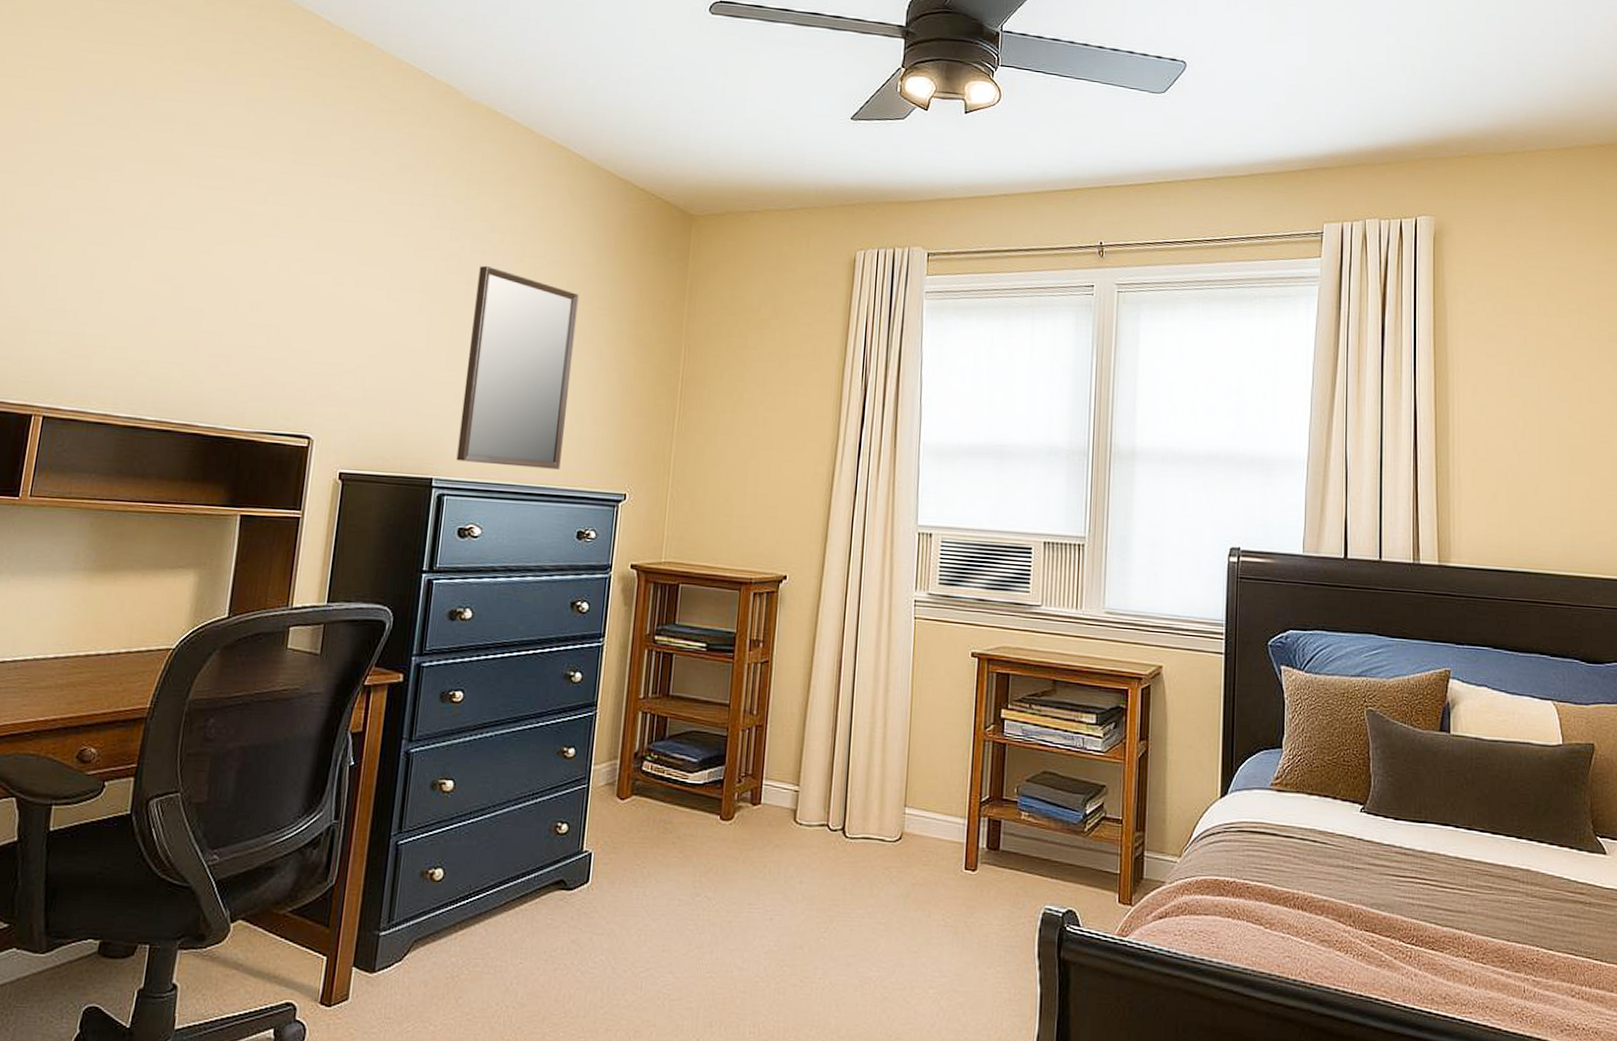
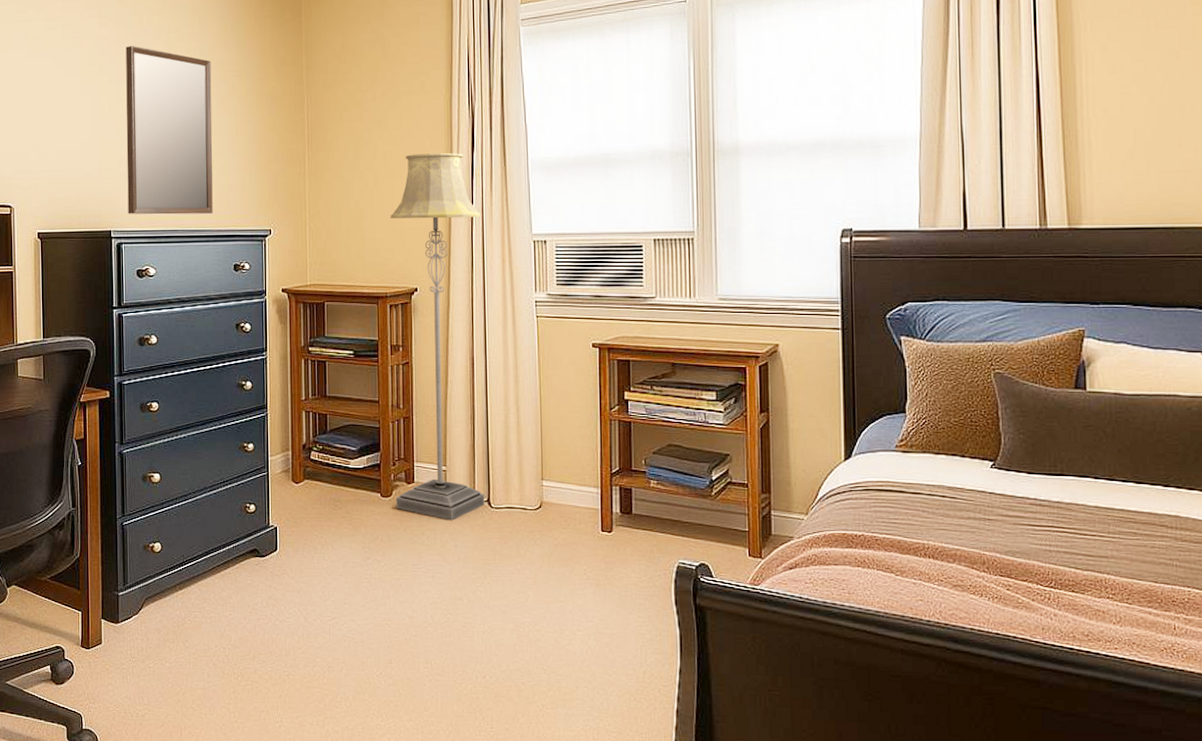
floor lamp: none [736,424,865,852] -> present [390,153,485,521]

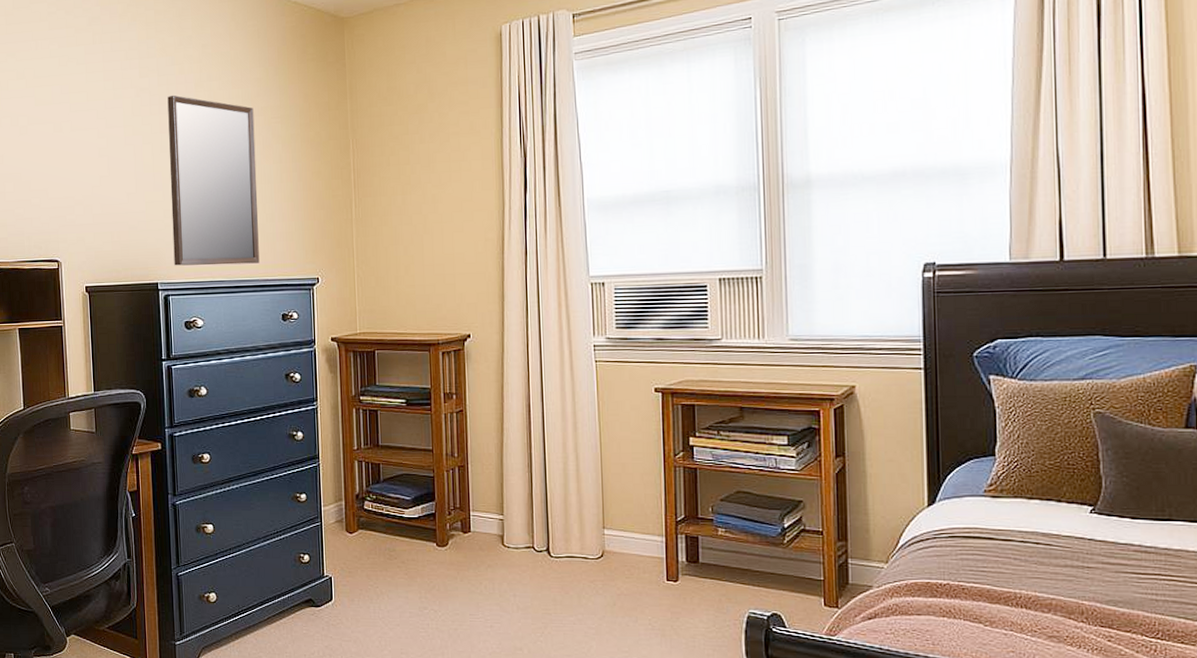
floor lamp: present [390,153,485,521] -> none [441,194,544,570]

